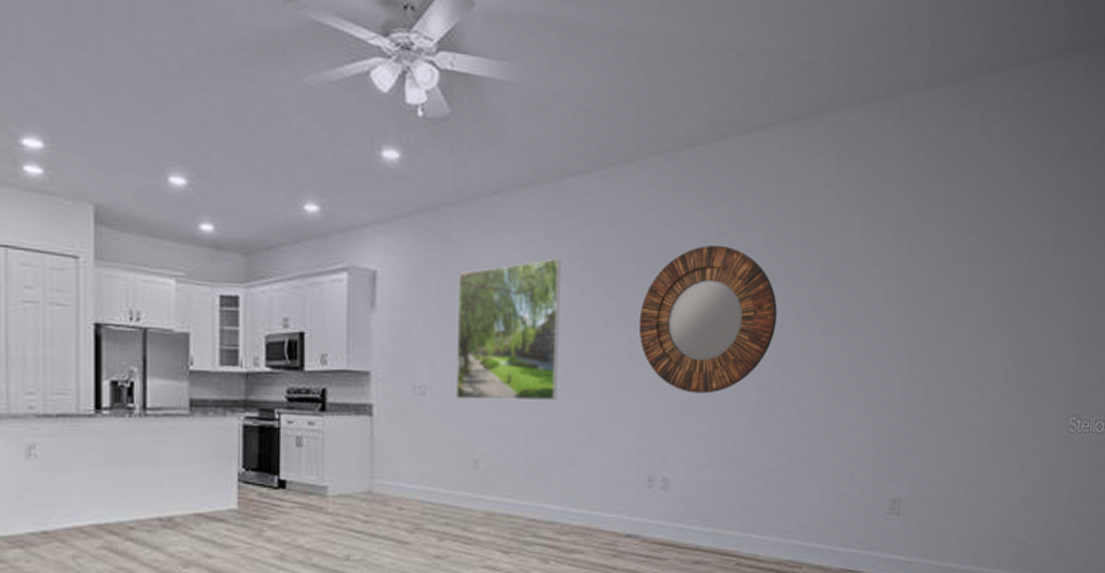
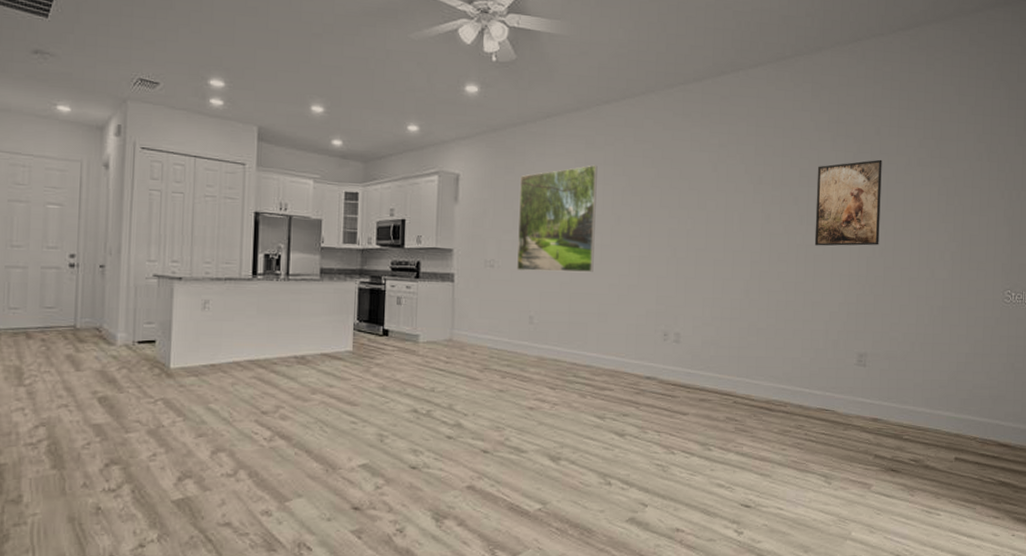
home mirror: present [638,244,777,394] -> none [657,154,765,268]
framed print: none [838,251,924,364] -> present [814,159,882,246]

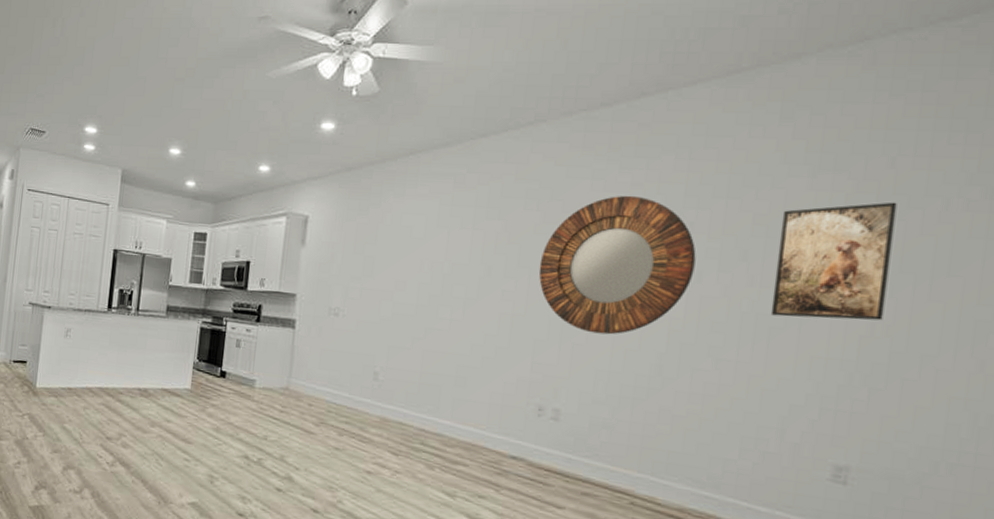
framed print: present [517,165,598,272] -> none [364,207,467,329]
home mirror: none [657,154,765,268] -> present [538,195,696,335]

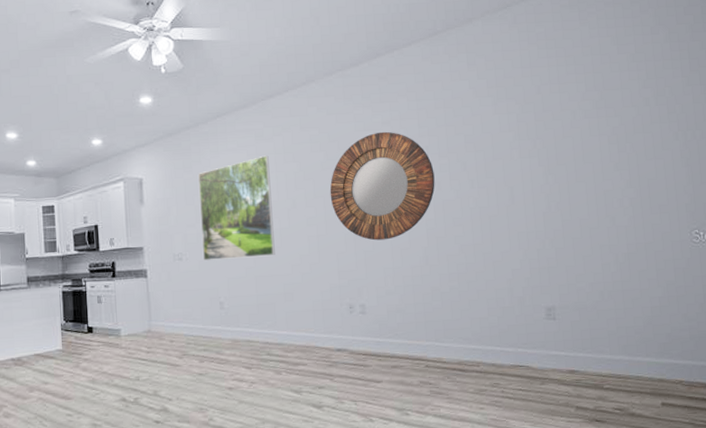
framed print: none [364,207,467,329] -> present [198,155,275,260]
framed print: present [770,202,897,321] -> none [482,117,554,207]

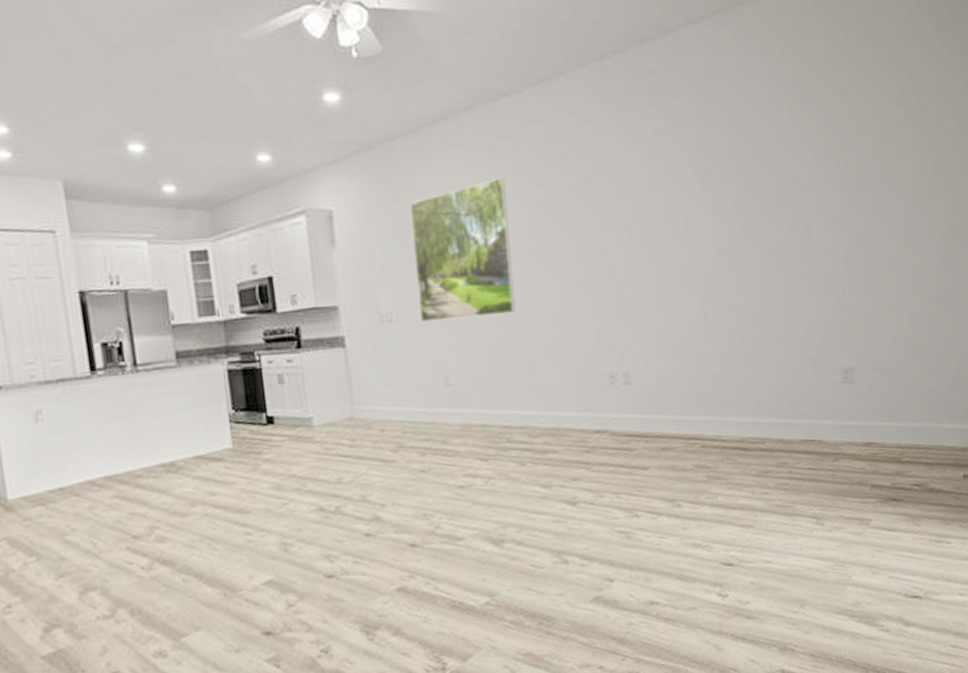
home mirror: present [329,131,435,241] -> none [584,145,717,291]

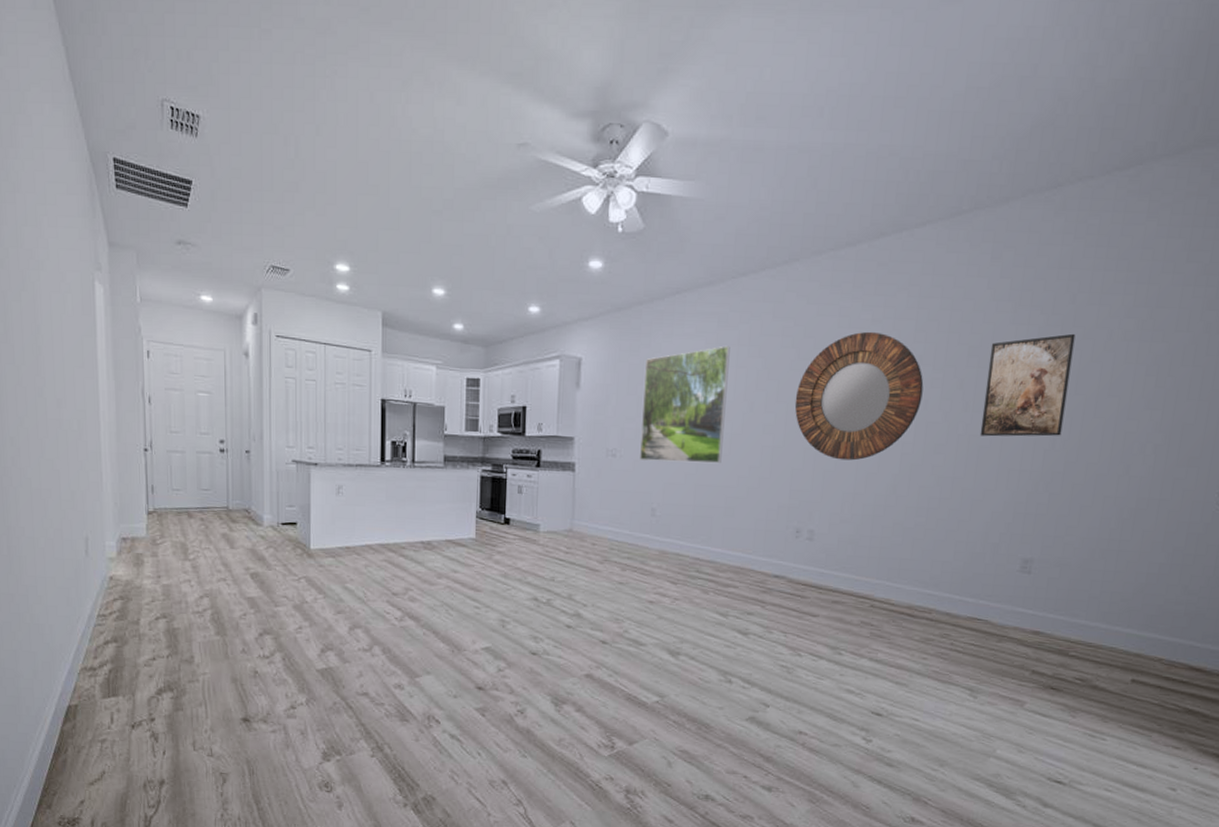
home mirror: none [584,145,717,291] -> present [794,331,924,461]
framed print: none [775,127,857,245] -> present [980,333,1076,437]

